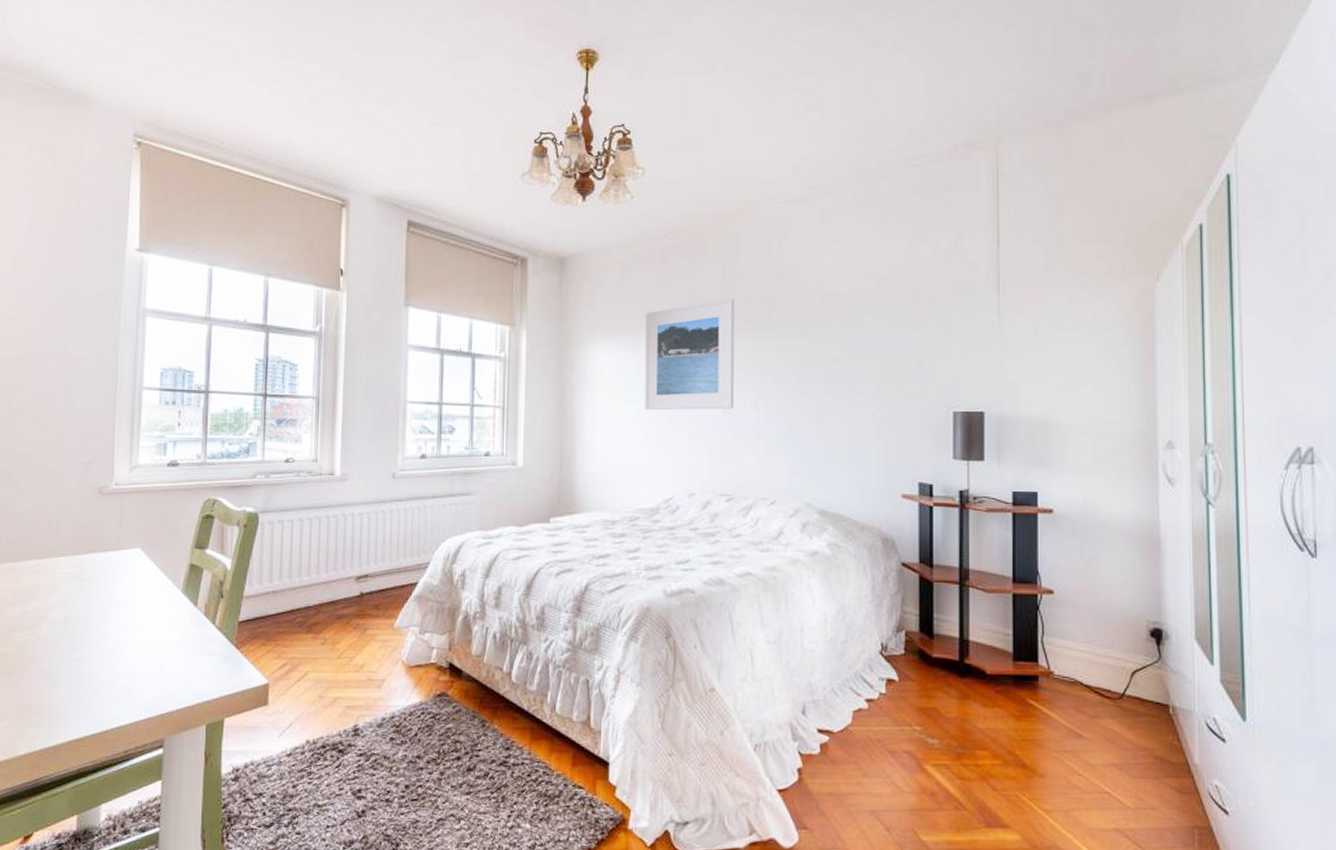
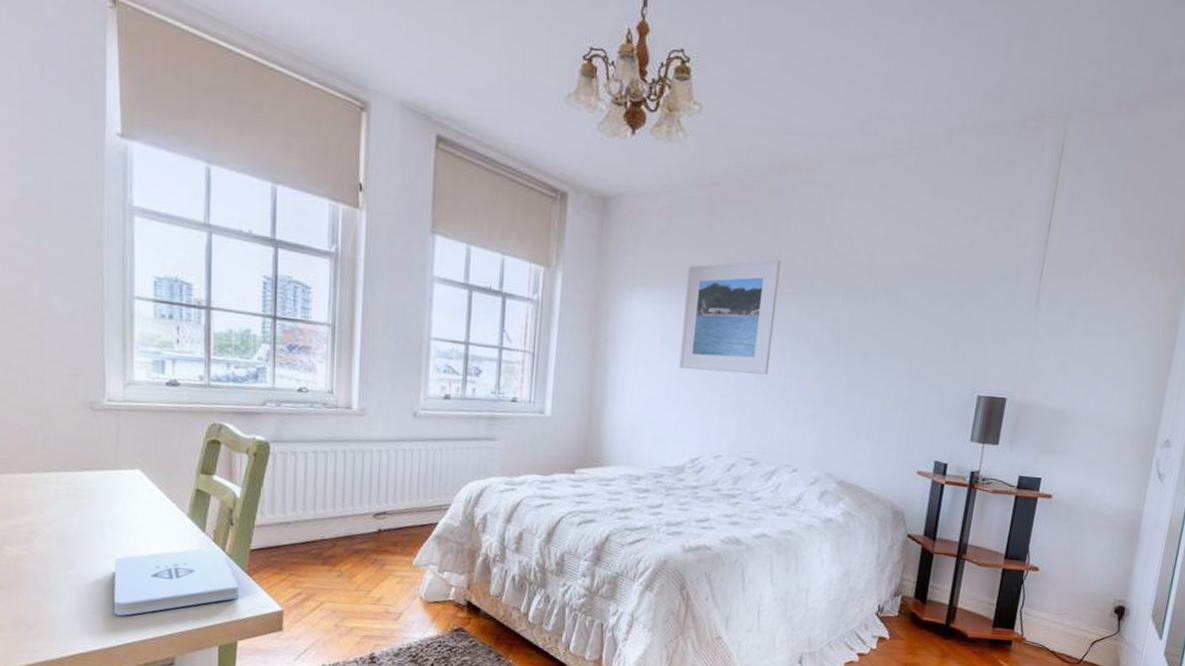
notepad: none [109,620,227,697] -> present [114,546,239,616]

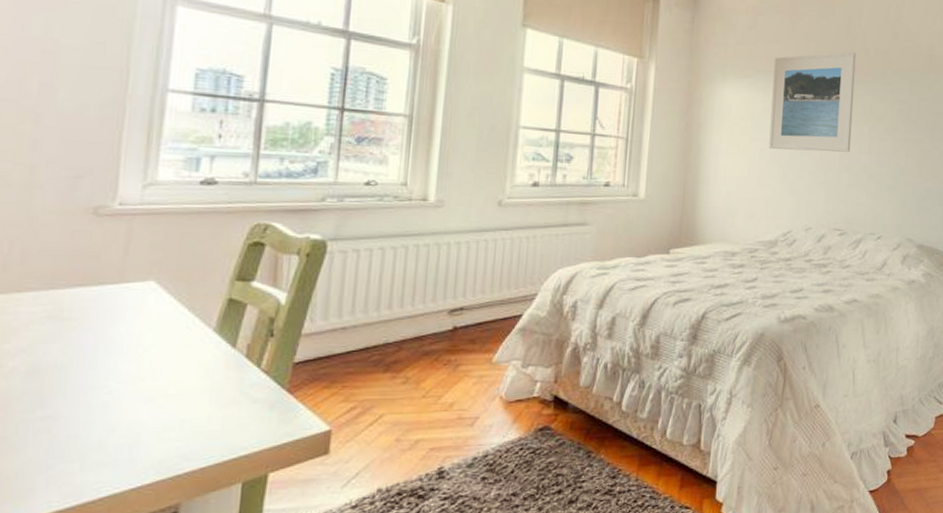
notepad: present [114,546,239,616] -> none [98,363,276,460]

